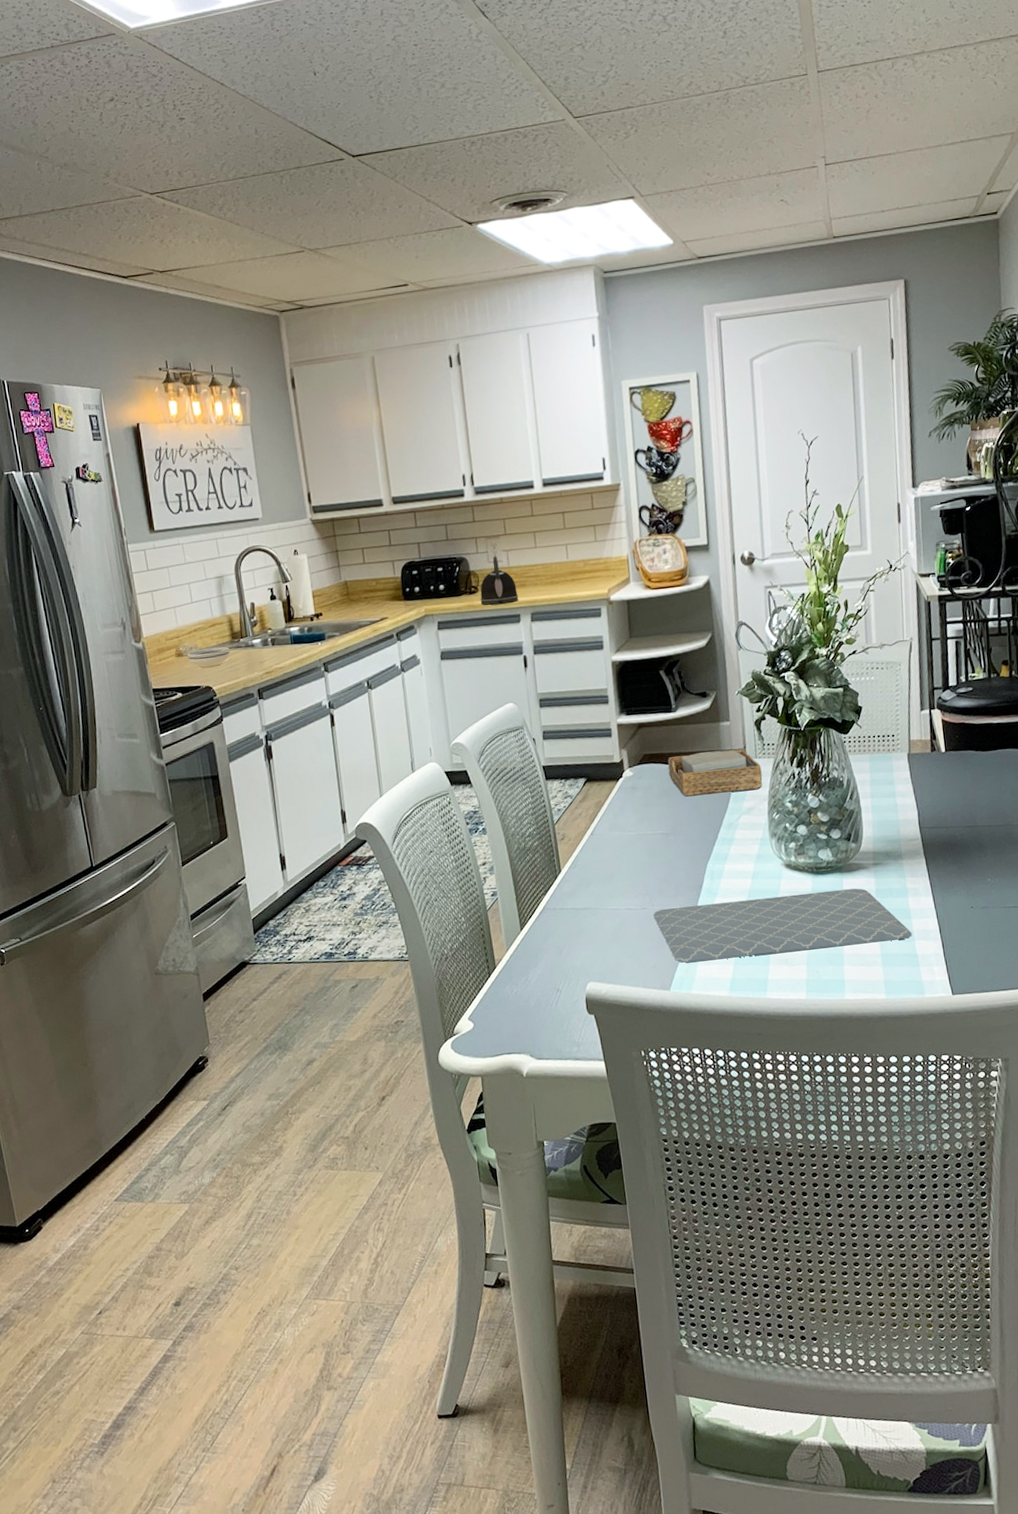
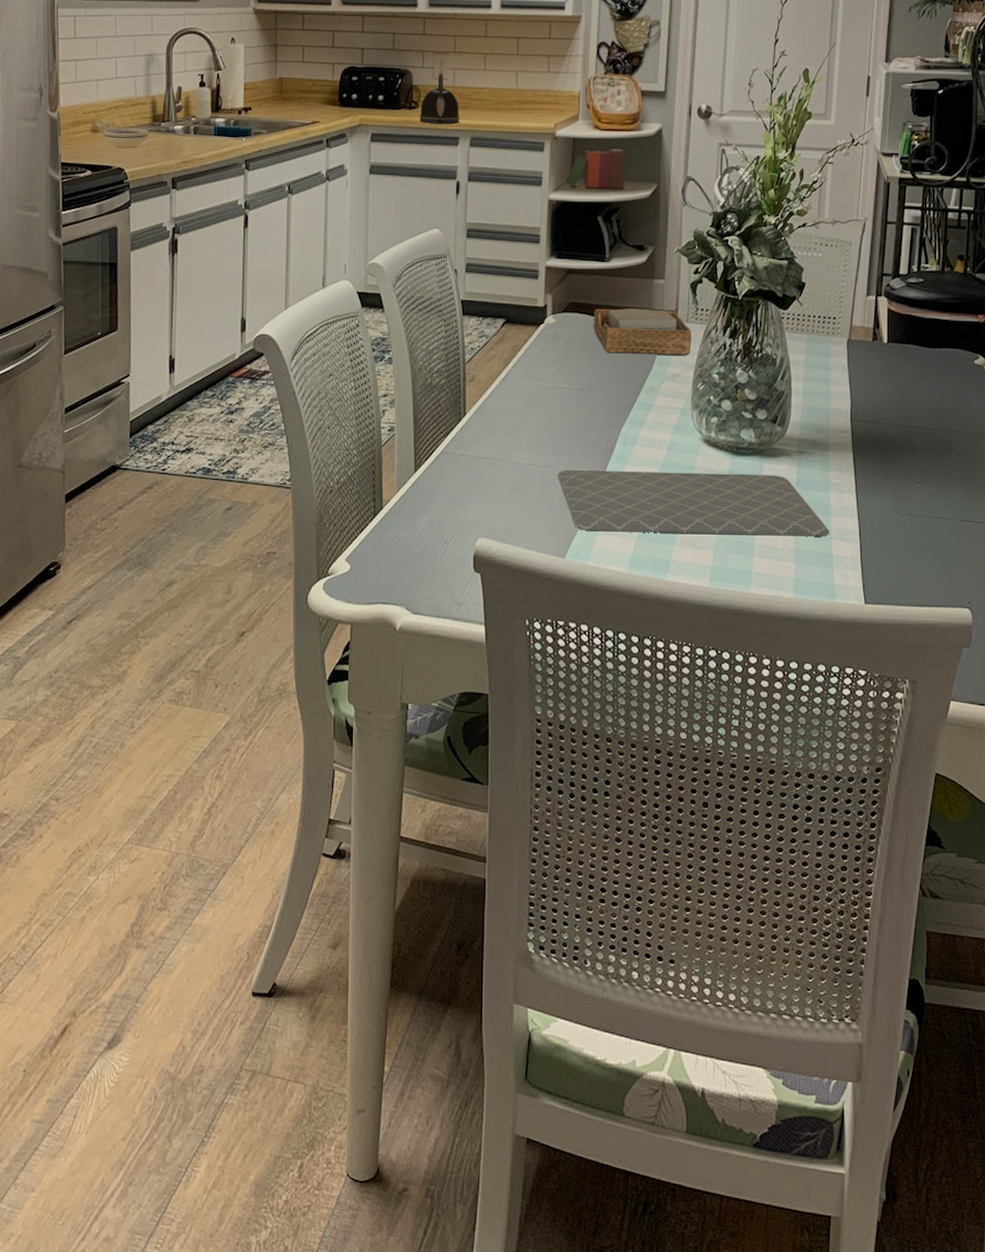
books: none [624,604,681,647] -> present [565,148,626,189]

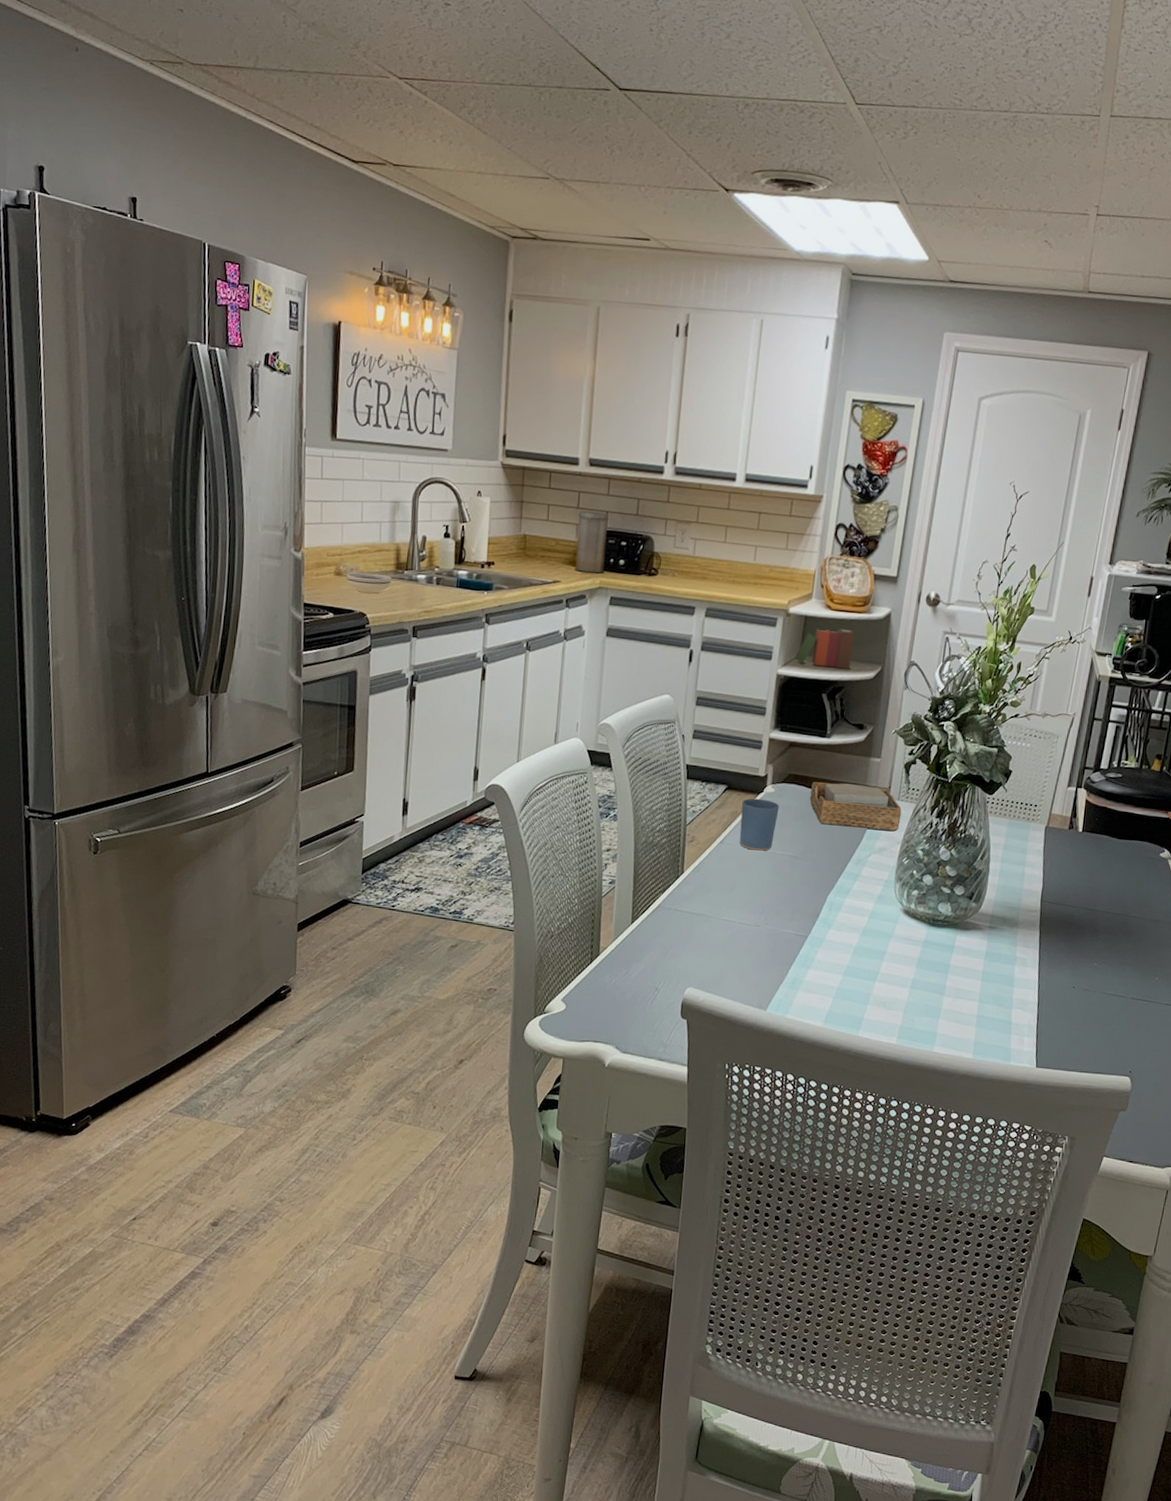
canister: none [333,50,365,111] -> present [575,511,609,574]
kettle: present [419,73,460,124] -> none [658,542,698,593]
mug: none [522,330,562,386] -> present [739,798,779,851]
placemat: present [558,469,830,537] -> none [765,930,1011,1005]

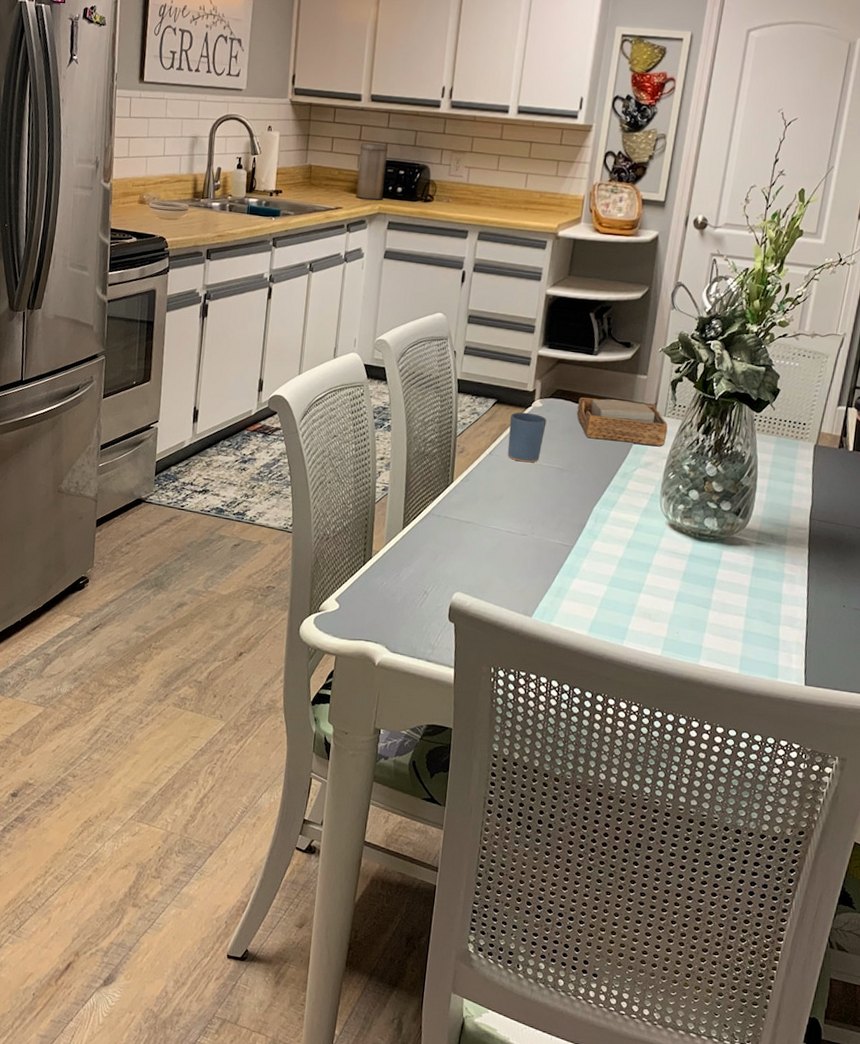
books: present [794,628,855,669] -> none [562,251,622,290]

